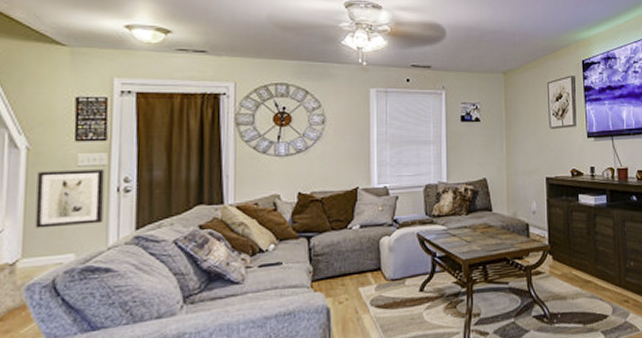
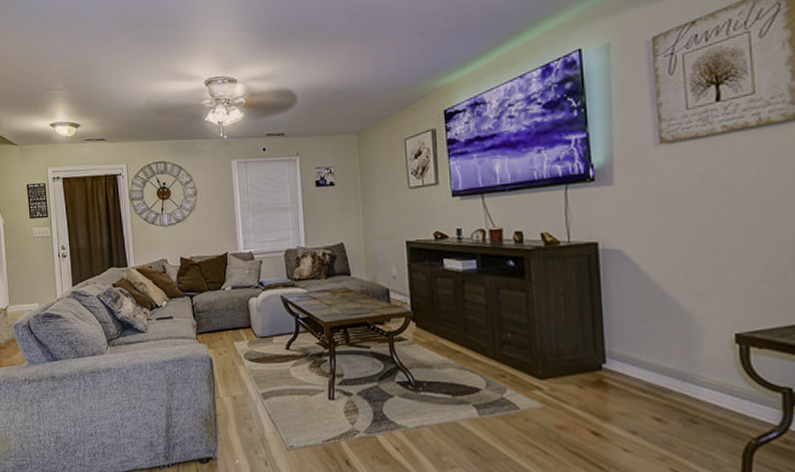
wall art: present [35,169,105,229] -> none [11,240,52,284]

